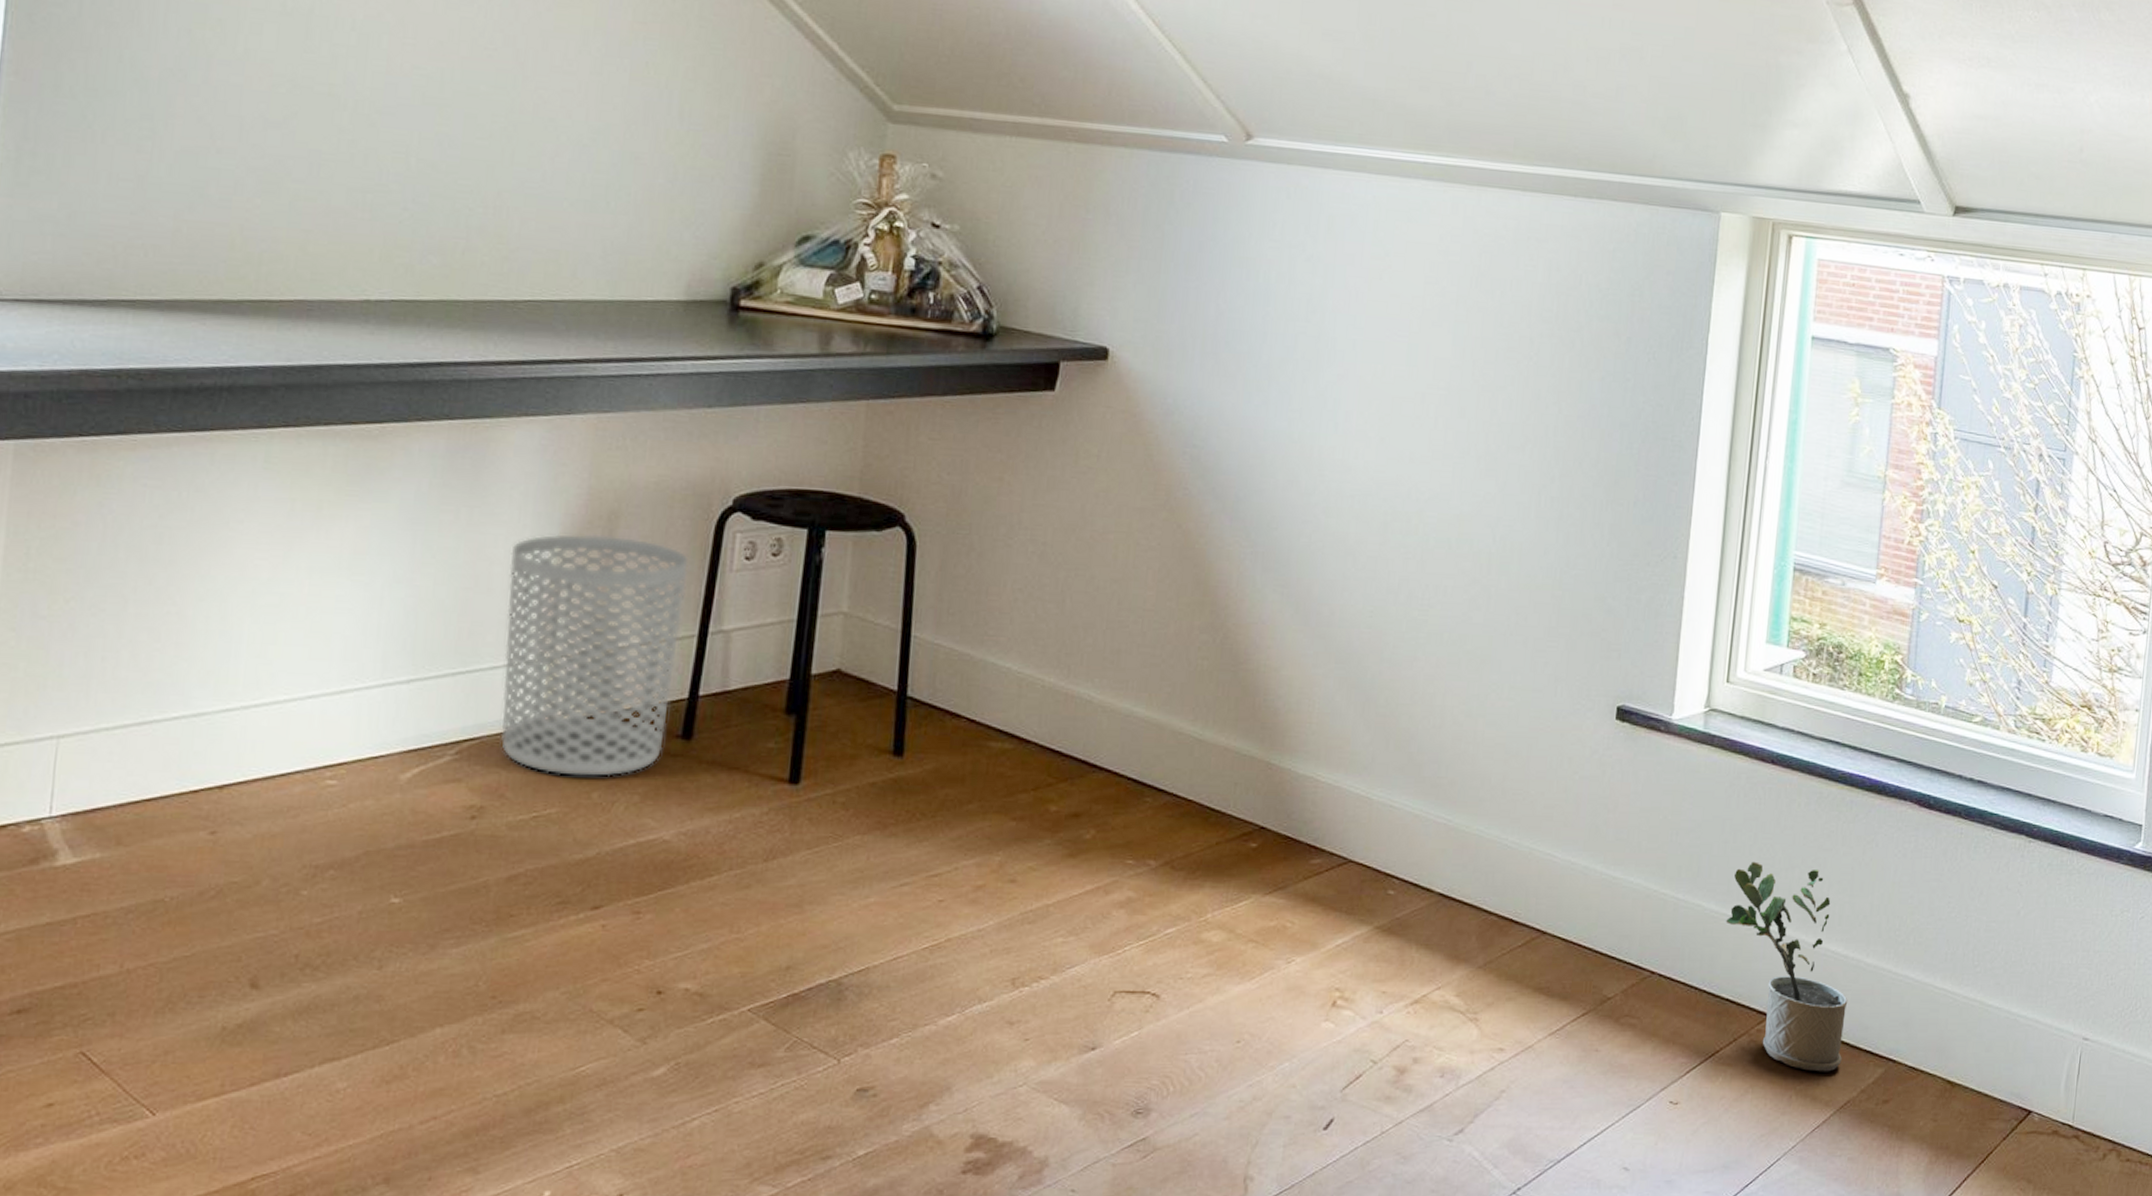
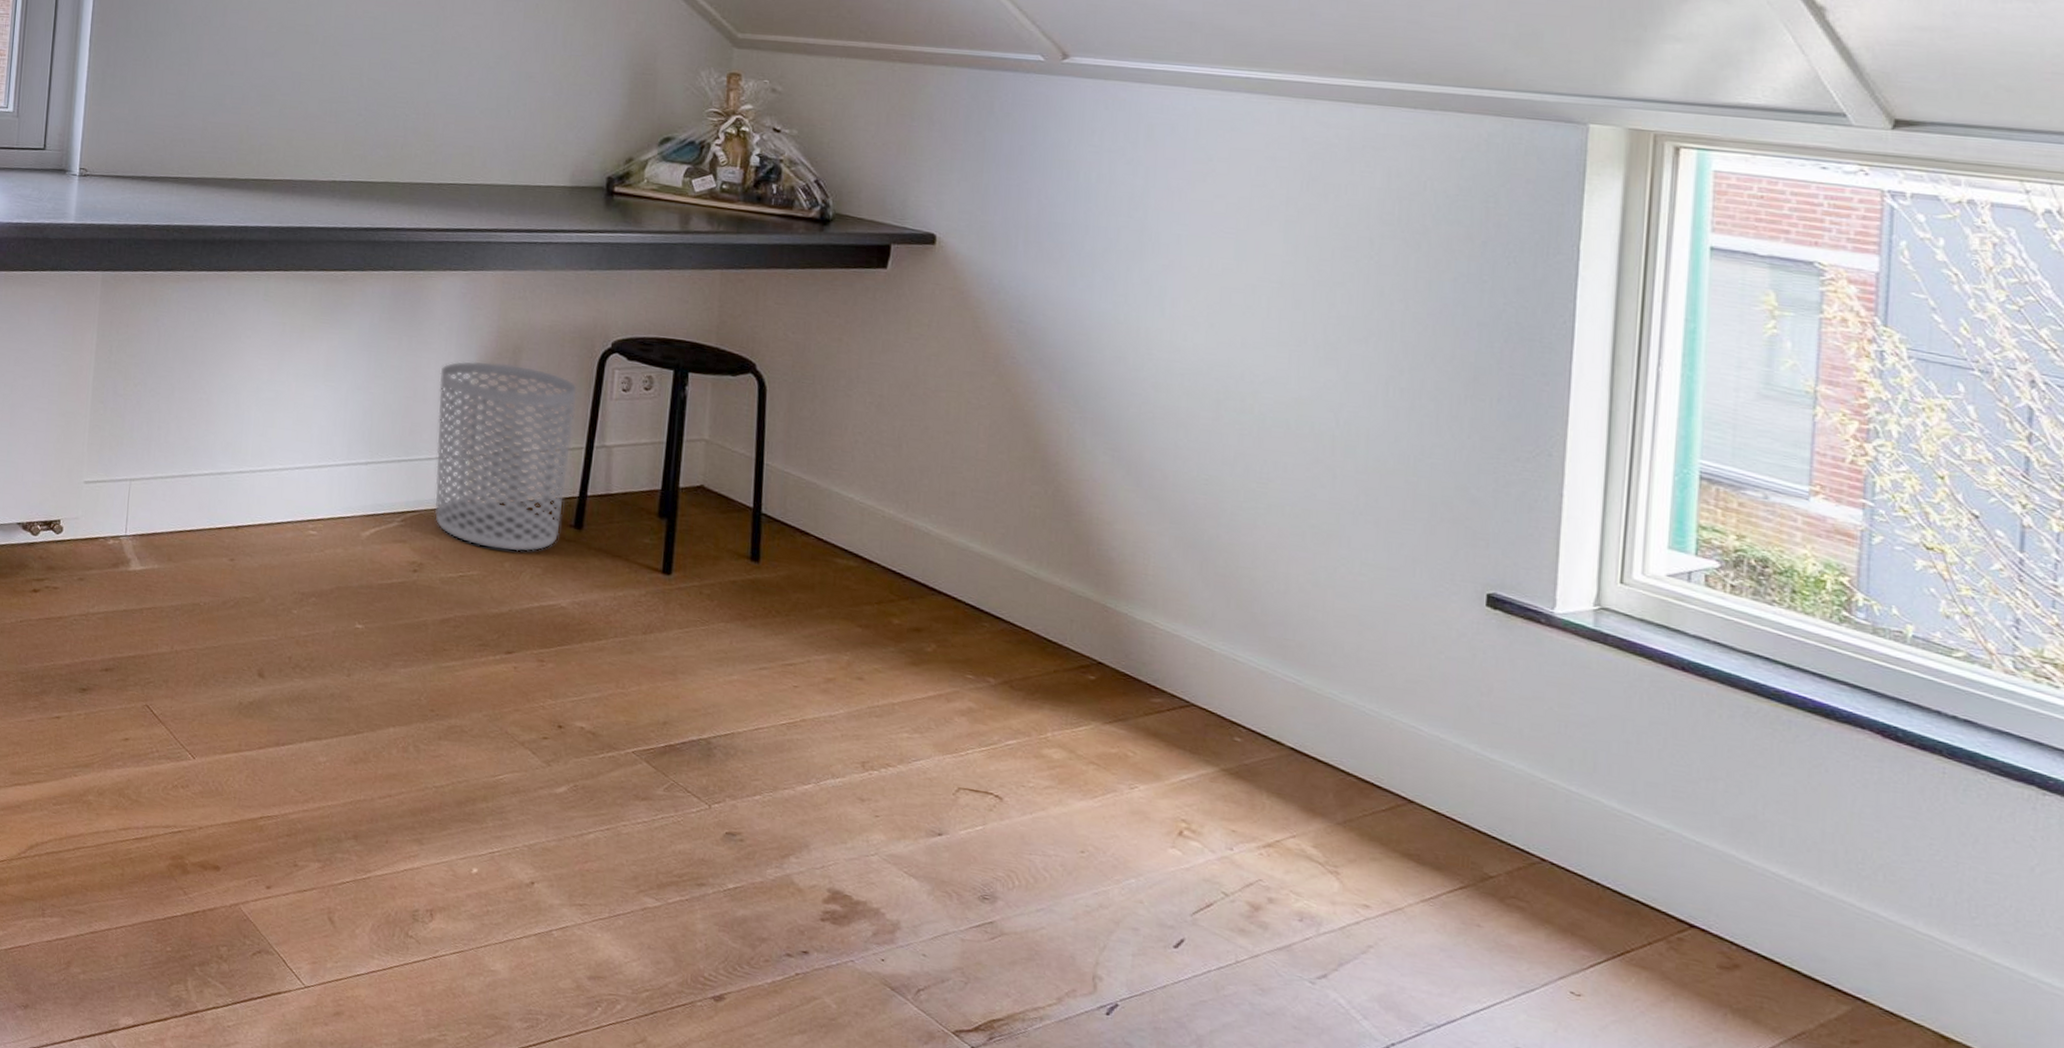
potted plant: present [1725,861,1848,1072] -> none [1631,766,1797,998]

